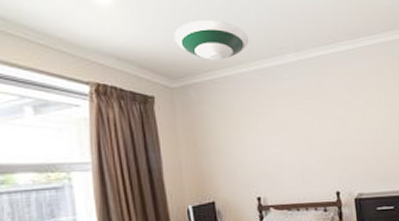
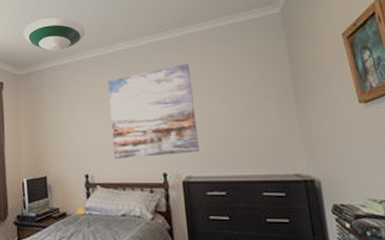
wall art: none [277,79,370,179] -> present [108,63,199,159]

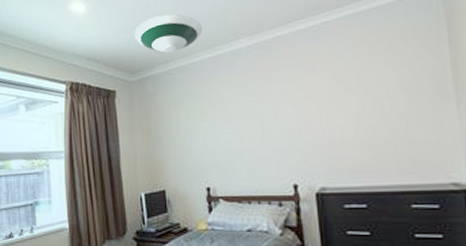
wall art: present [108,63,199,159] -> none [230,57,336,170]

